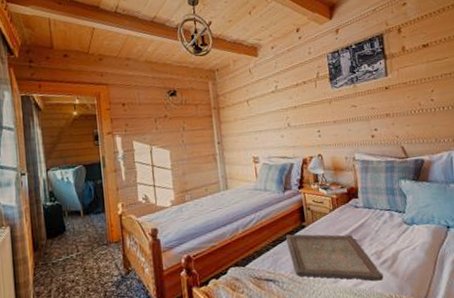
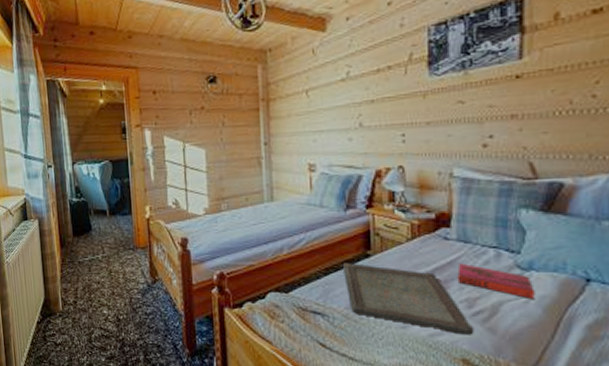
hardback book: none [366,224,419,247] -> present [457,263,535,300]

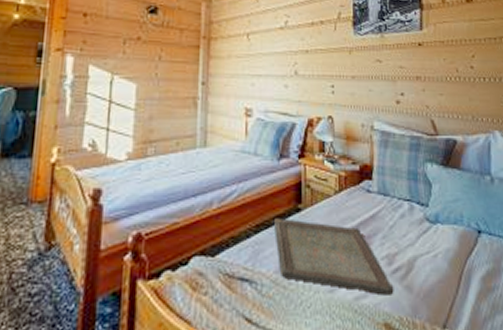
hardback book: present [457,263,535,300] -> none [378,216,441,254]

